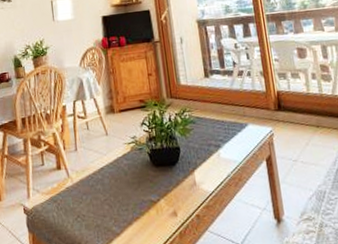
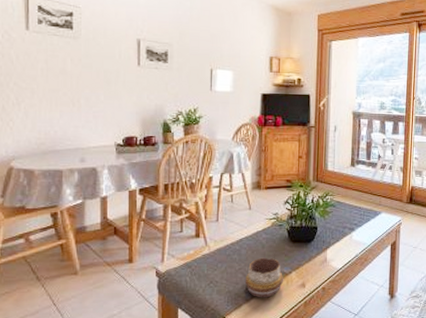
decorative bowl: none [112,185,153,231] -> present [244,257,283,298]

